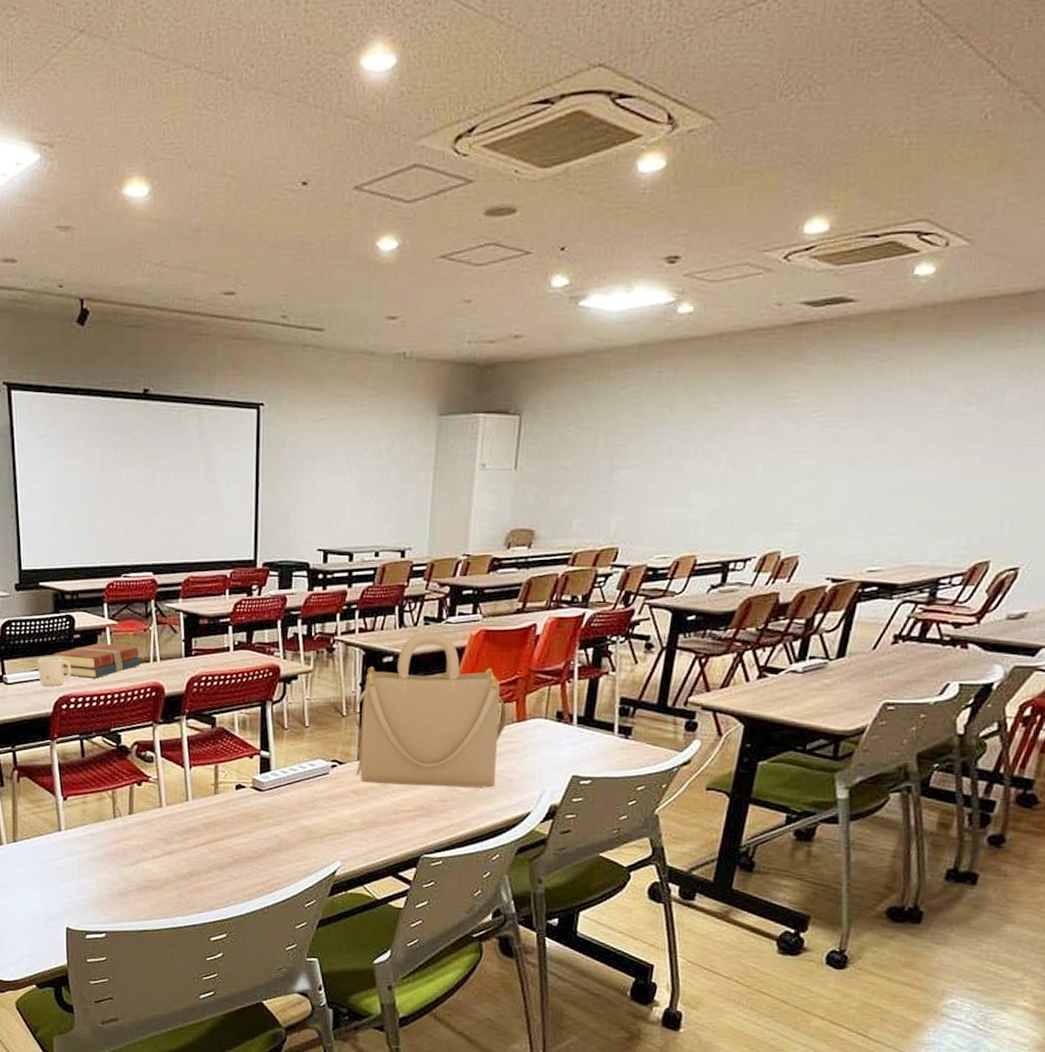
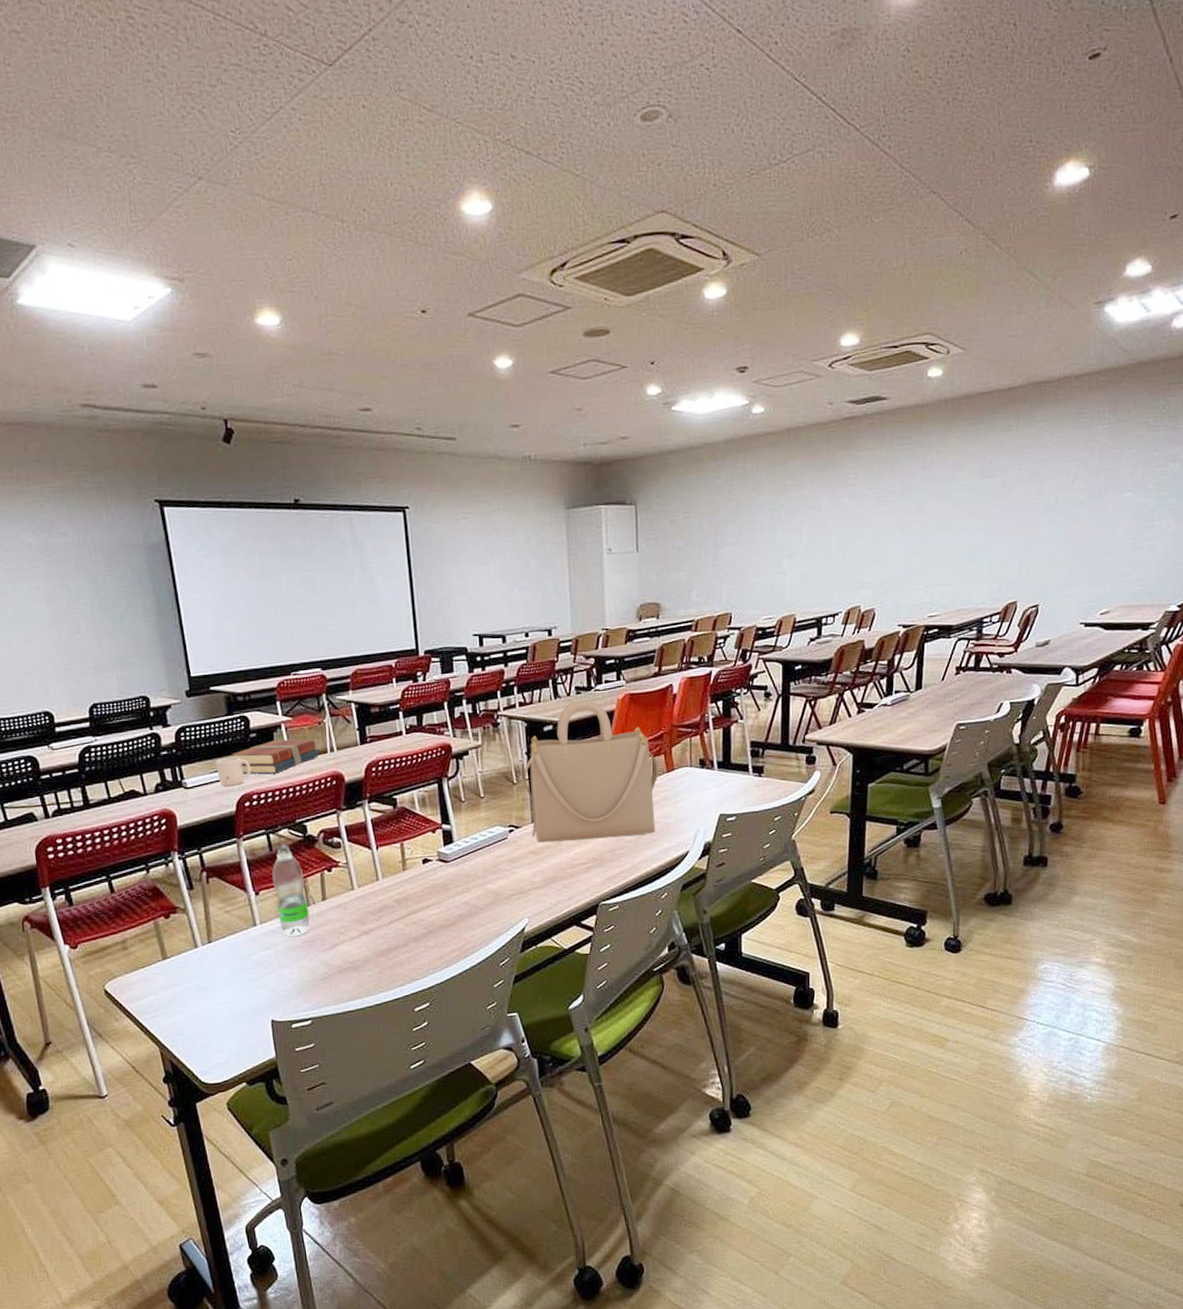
bottle: none [81,753,114,848] -> present [271,845,310,937]

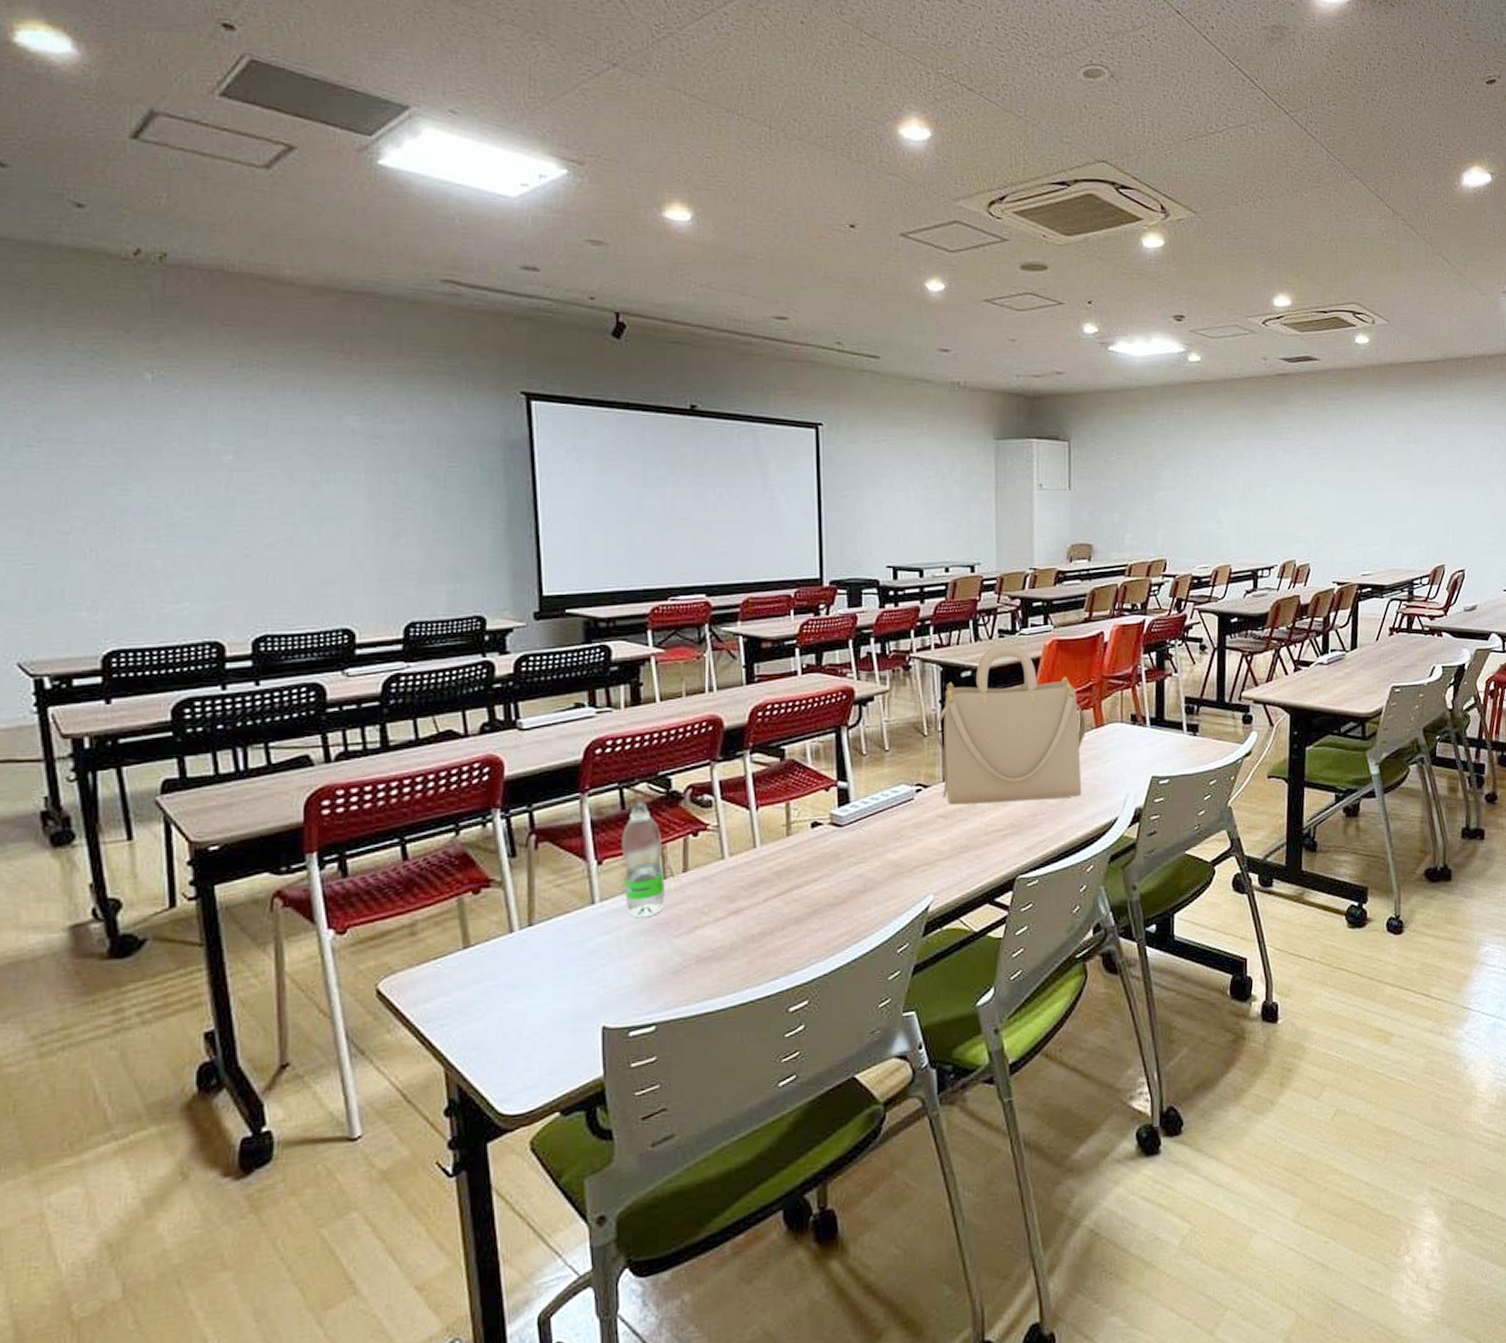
mug: present [215,756,252,786] -> none [562,693,608,729]
books: present [231,739,320,775] -> none [584,674,695,716]

